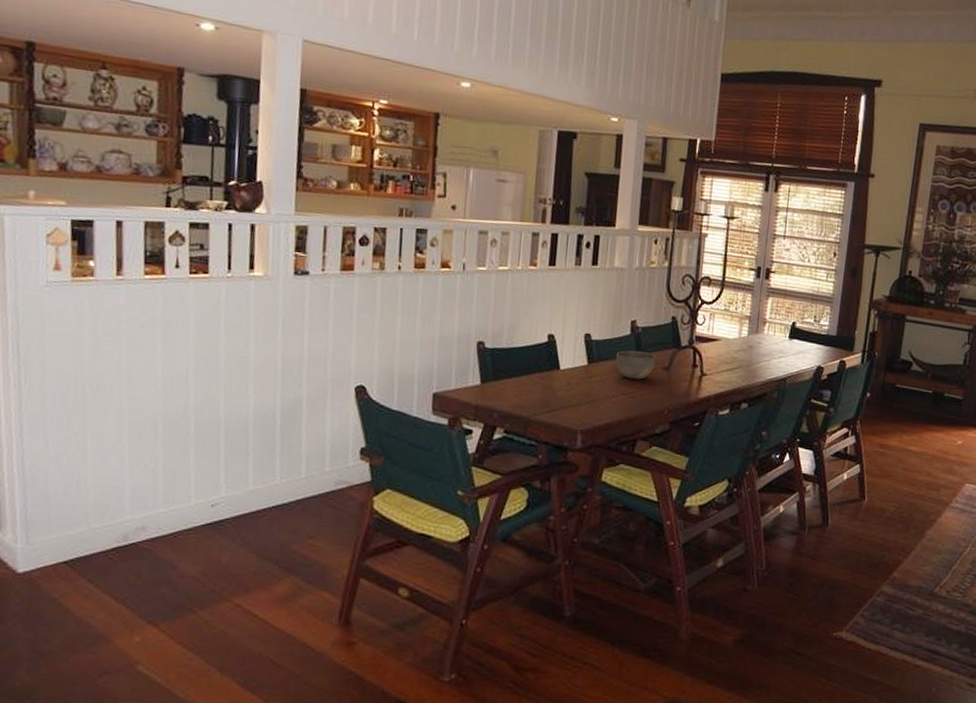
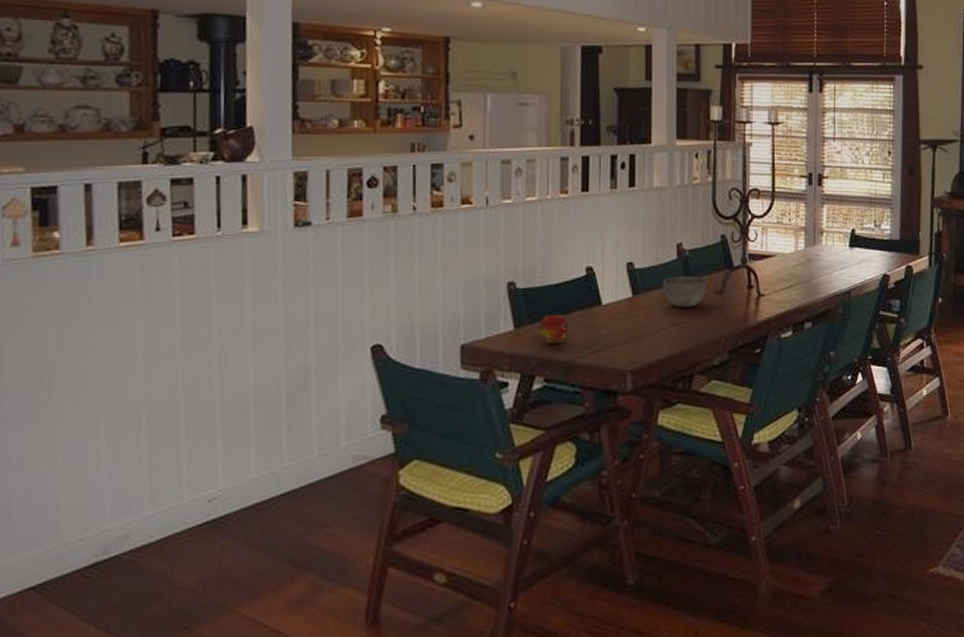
fruit: none [501,373,529,401] -> present [537,314,568,344]

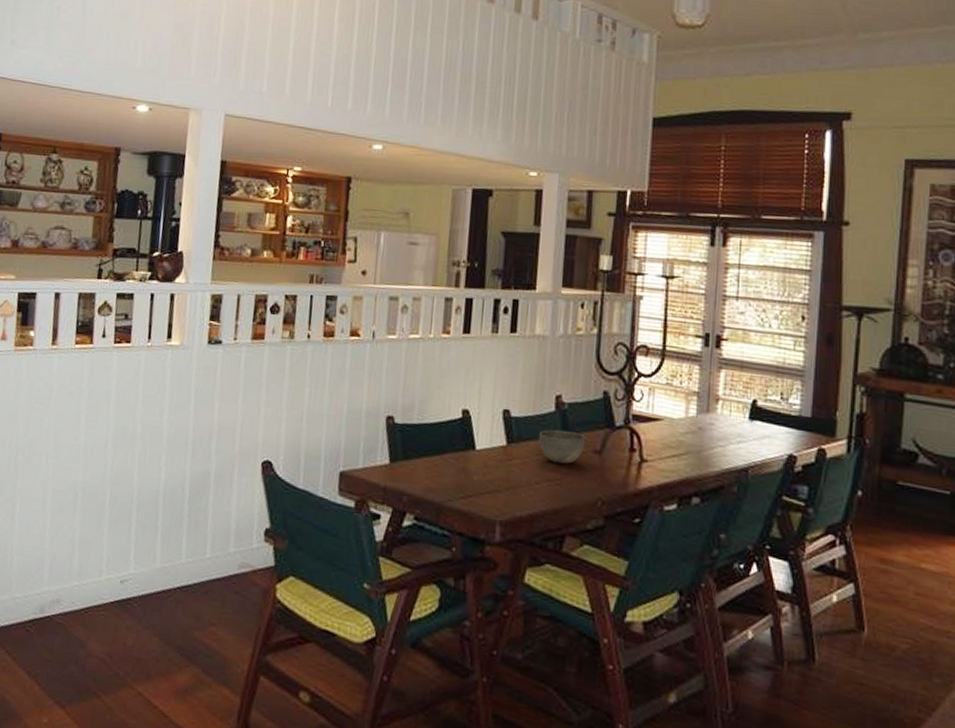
fruit: present [537,314,568,344] -> none [411,453,442,484]

